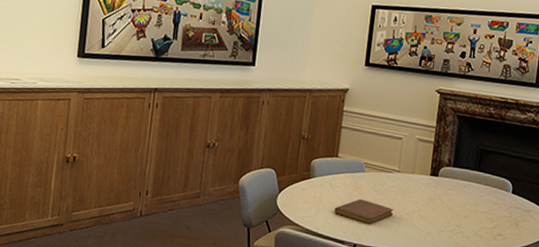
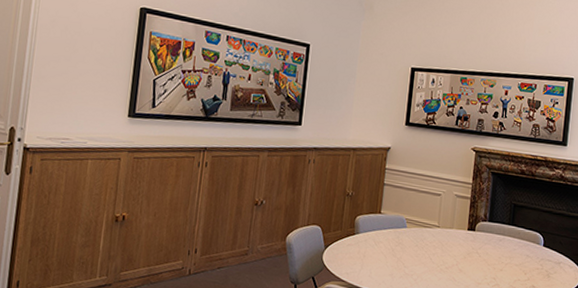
notebook: present [334,198,394,225] -> none [378,253,435,279]

